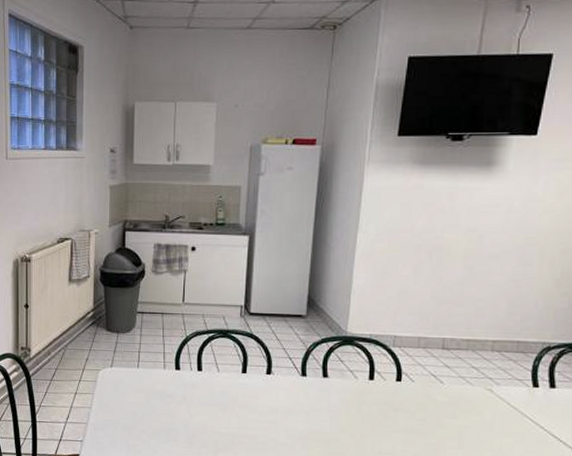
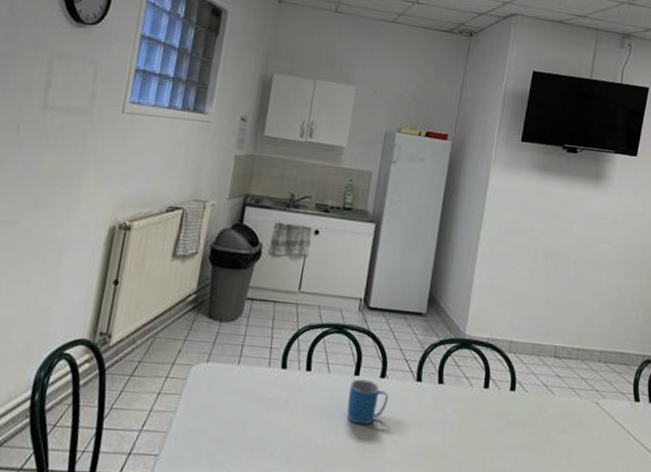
mug: none [239,376,275,415] -> present [347,379,388,425]

